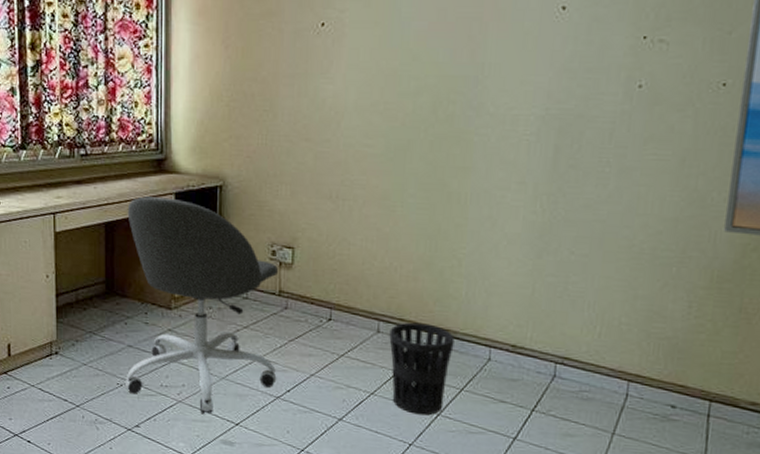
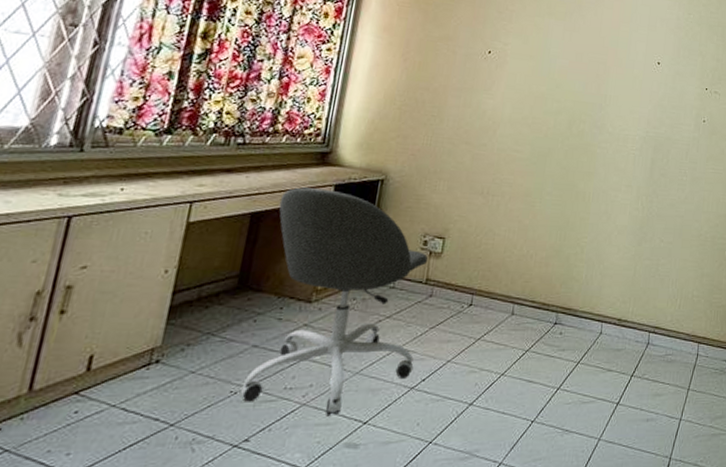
wastebasket: present [389,322,455,416] -> none [519,303,575,391]

